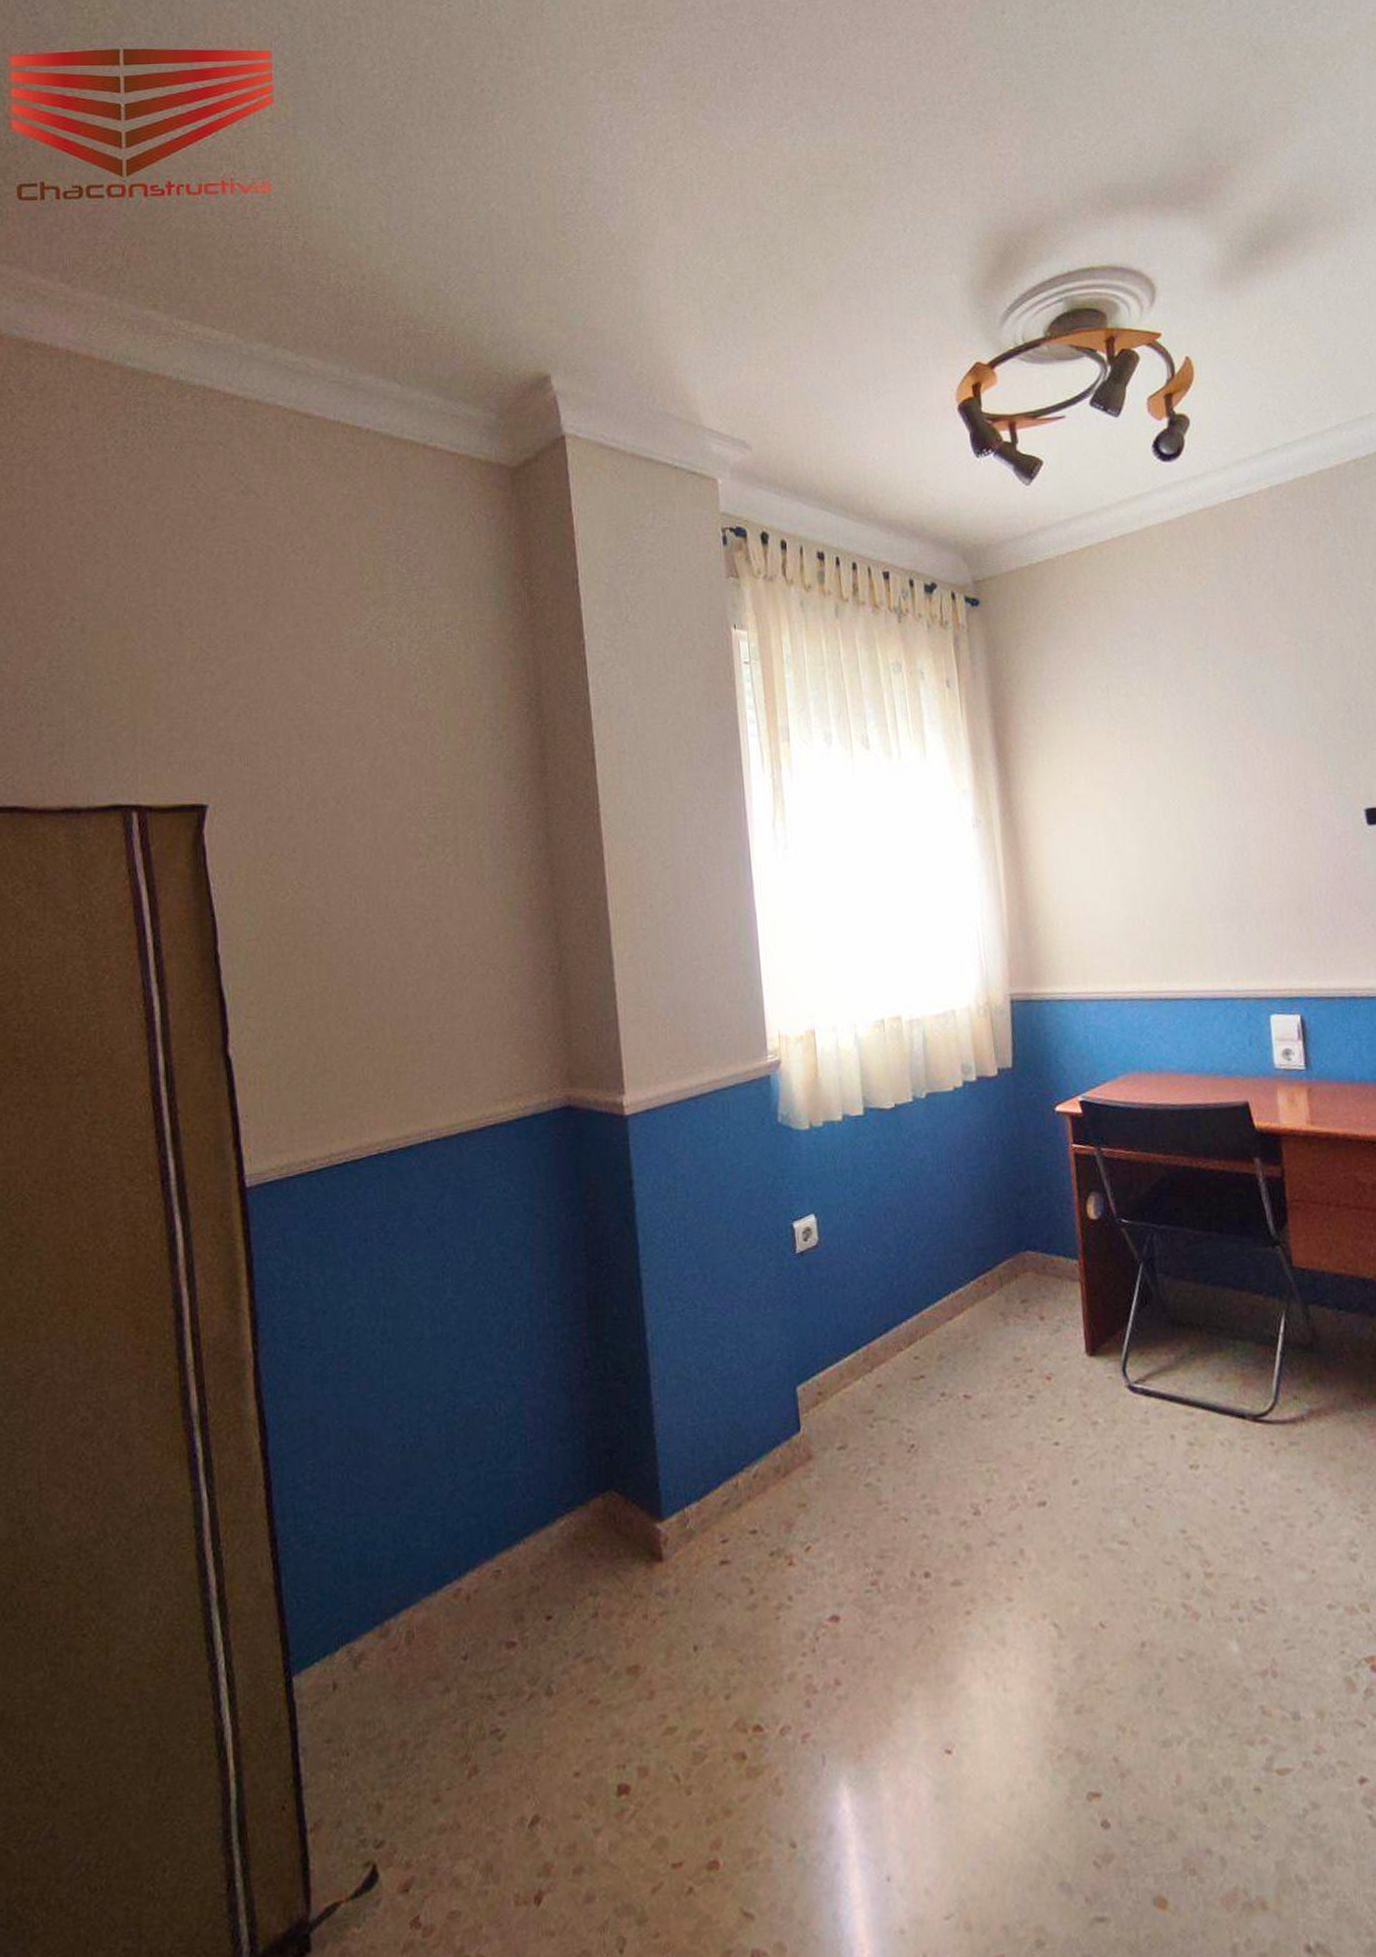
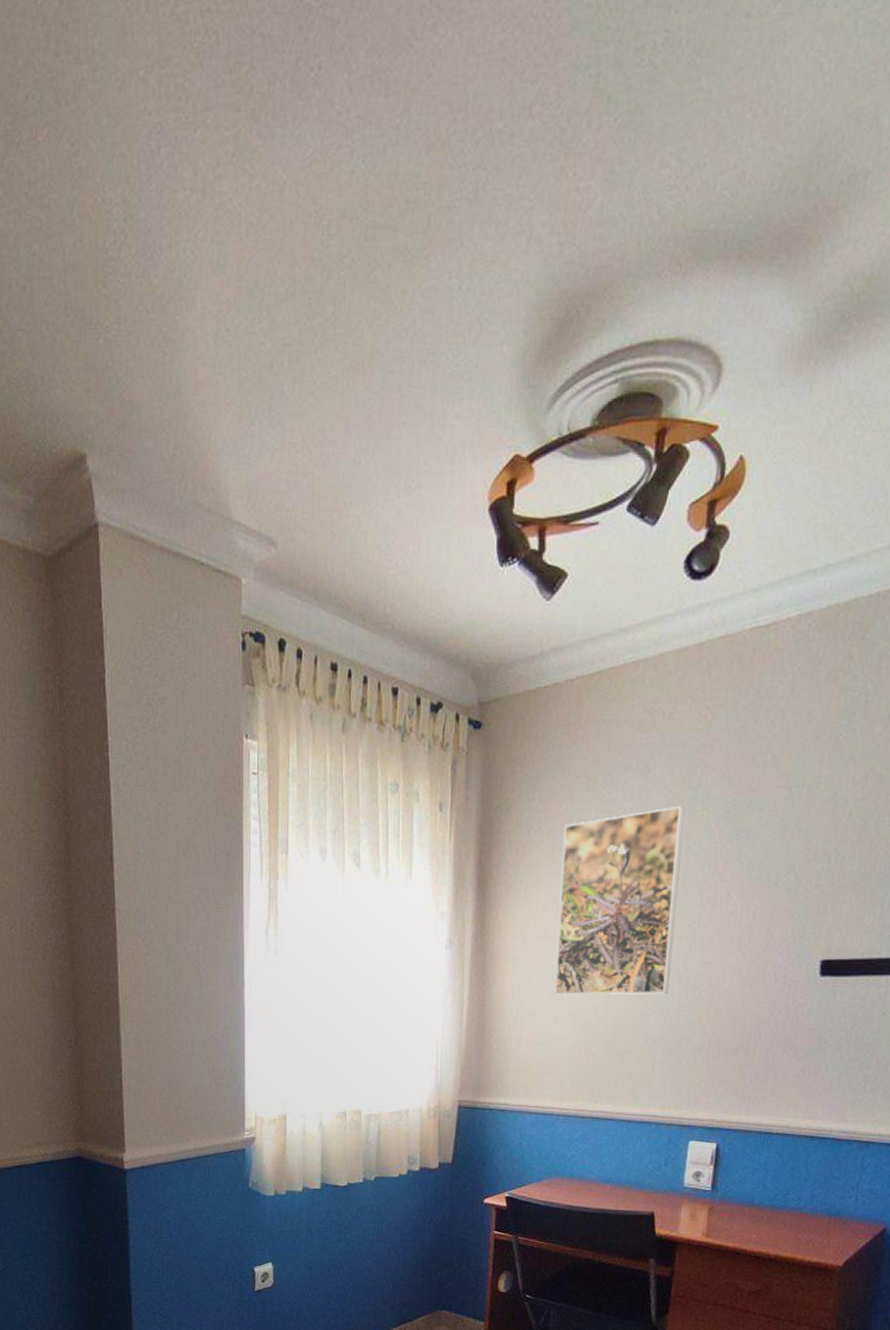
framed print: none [1078,666,1217,867] -> present [554,805,685,995]

